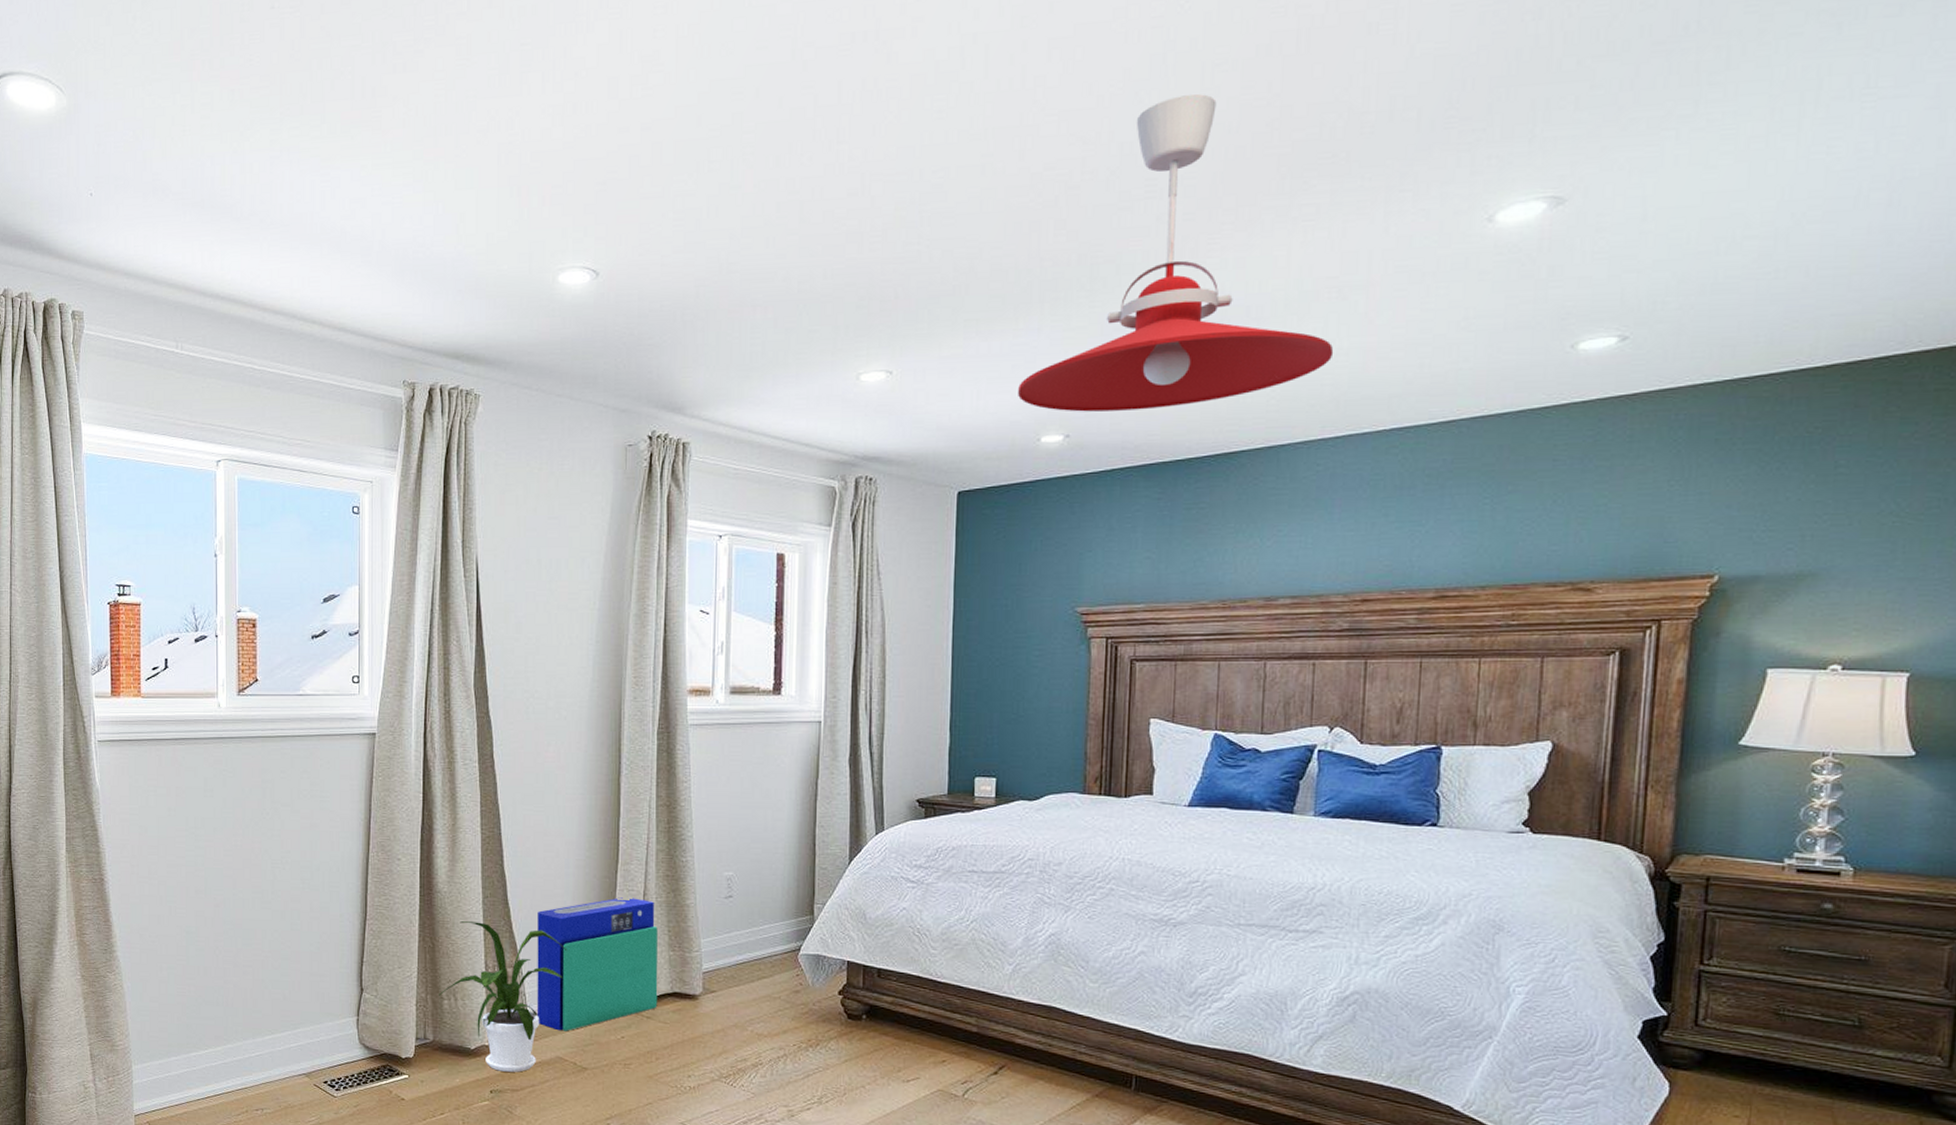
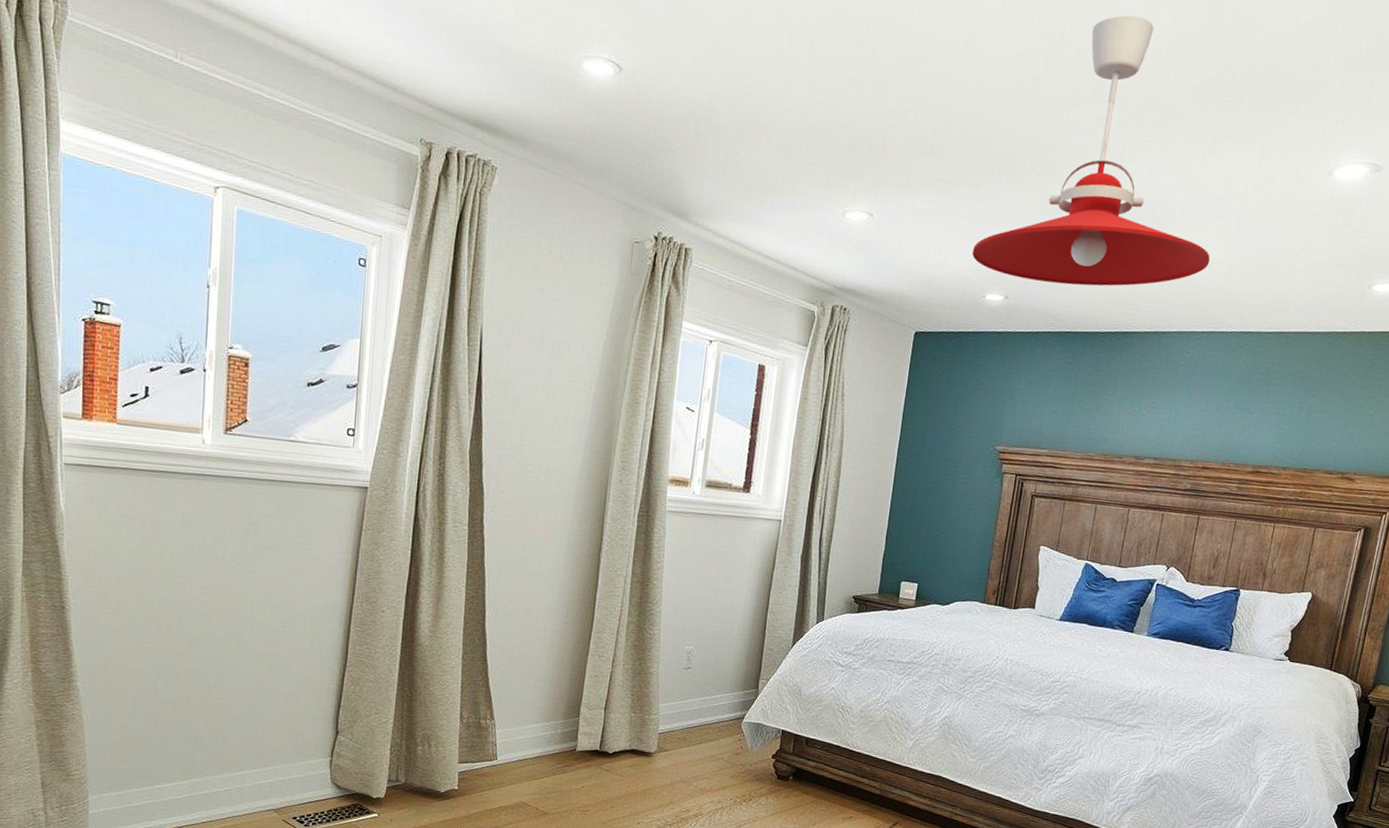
house plant: present [438,921,567,1072] -> none [412,674,539,815]
air purifier: present [536,897,658,1031] -> none [505,662,623,780]

